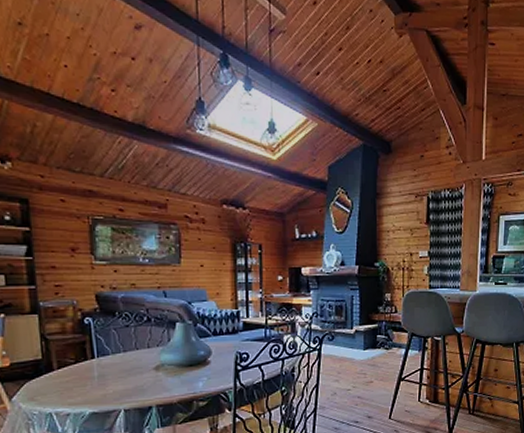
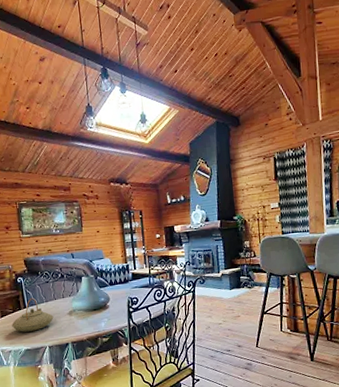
teapot: none [72,345,134,390] -> present [12,298,54,332]

